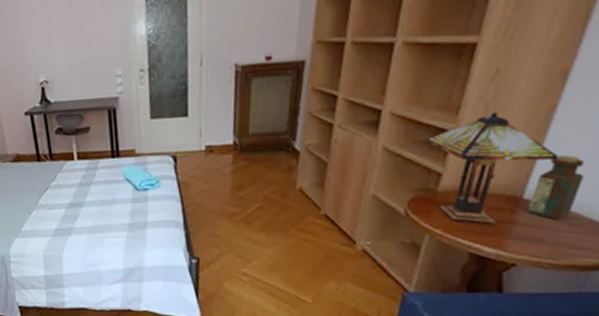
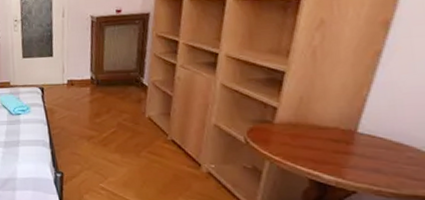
table lamp: present [427,112,559,224] -> none [261,55,389,154]
bottle: present [528,155,583,220] -> none [363,94,416,152]

